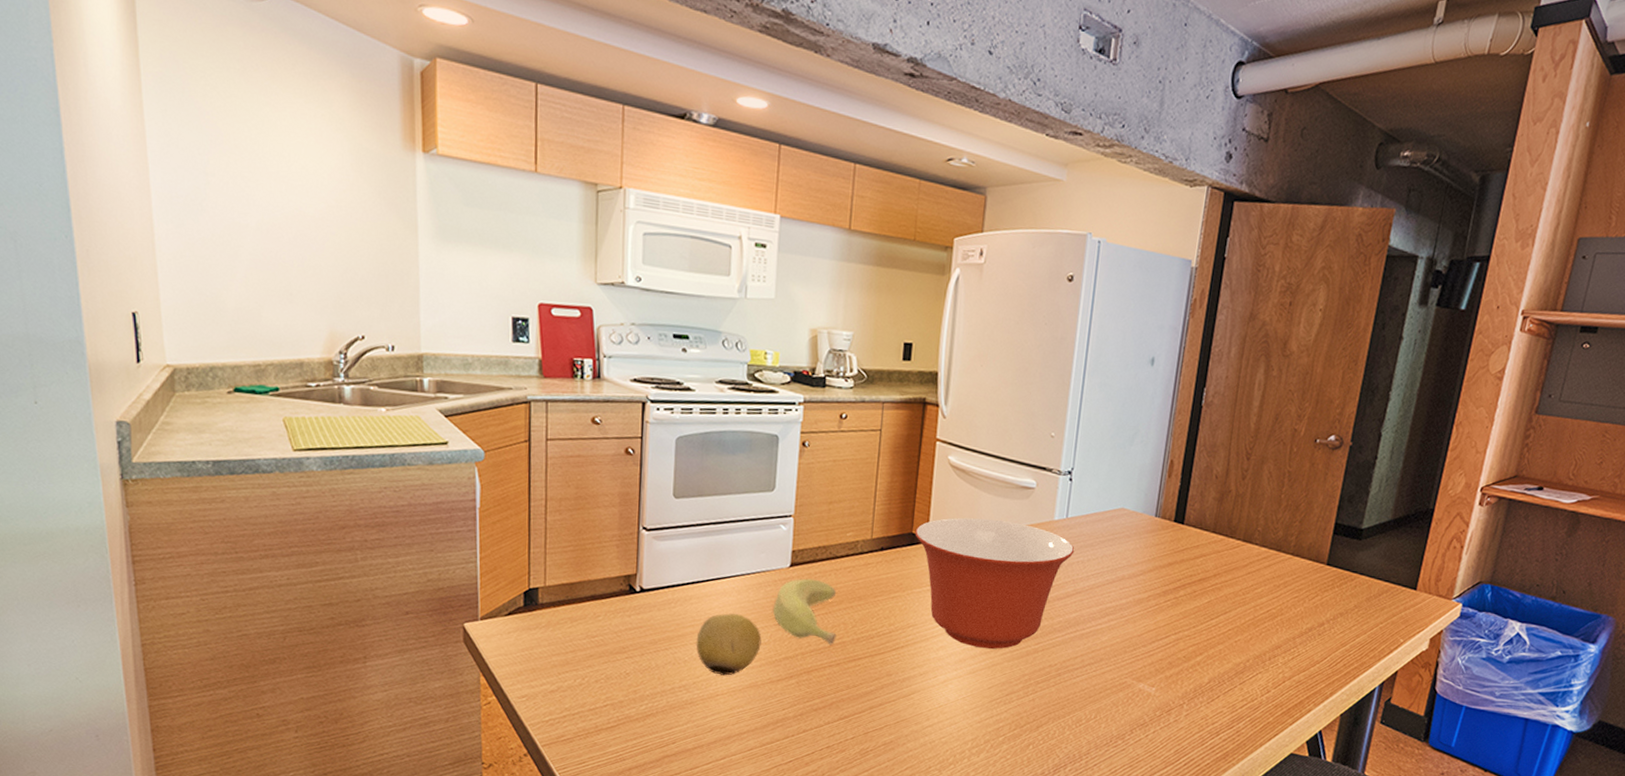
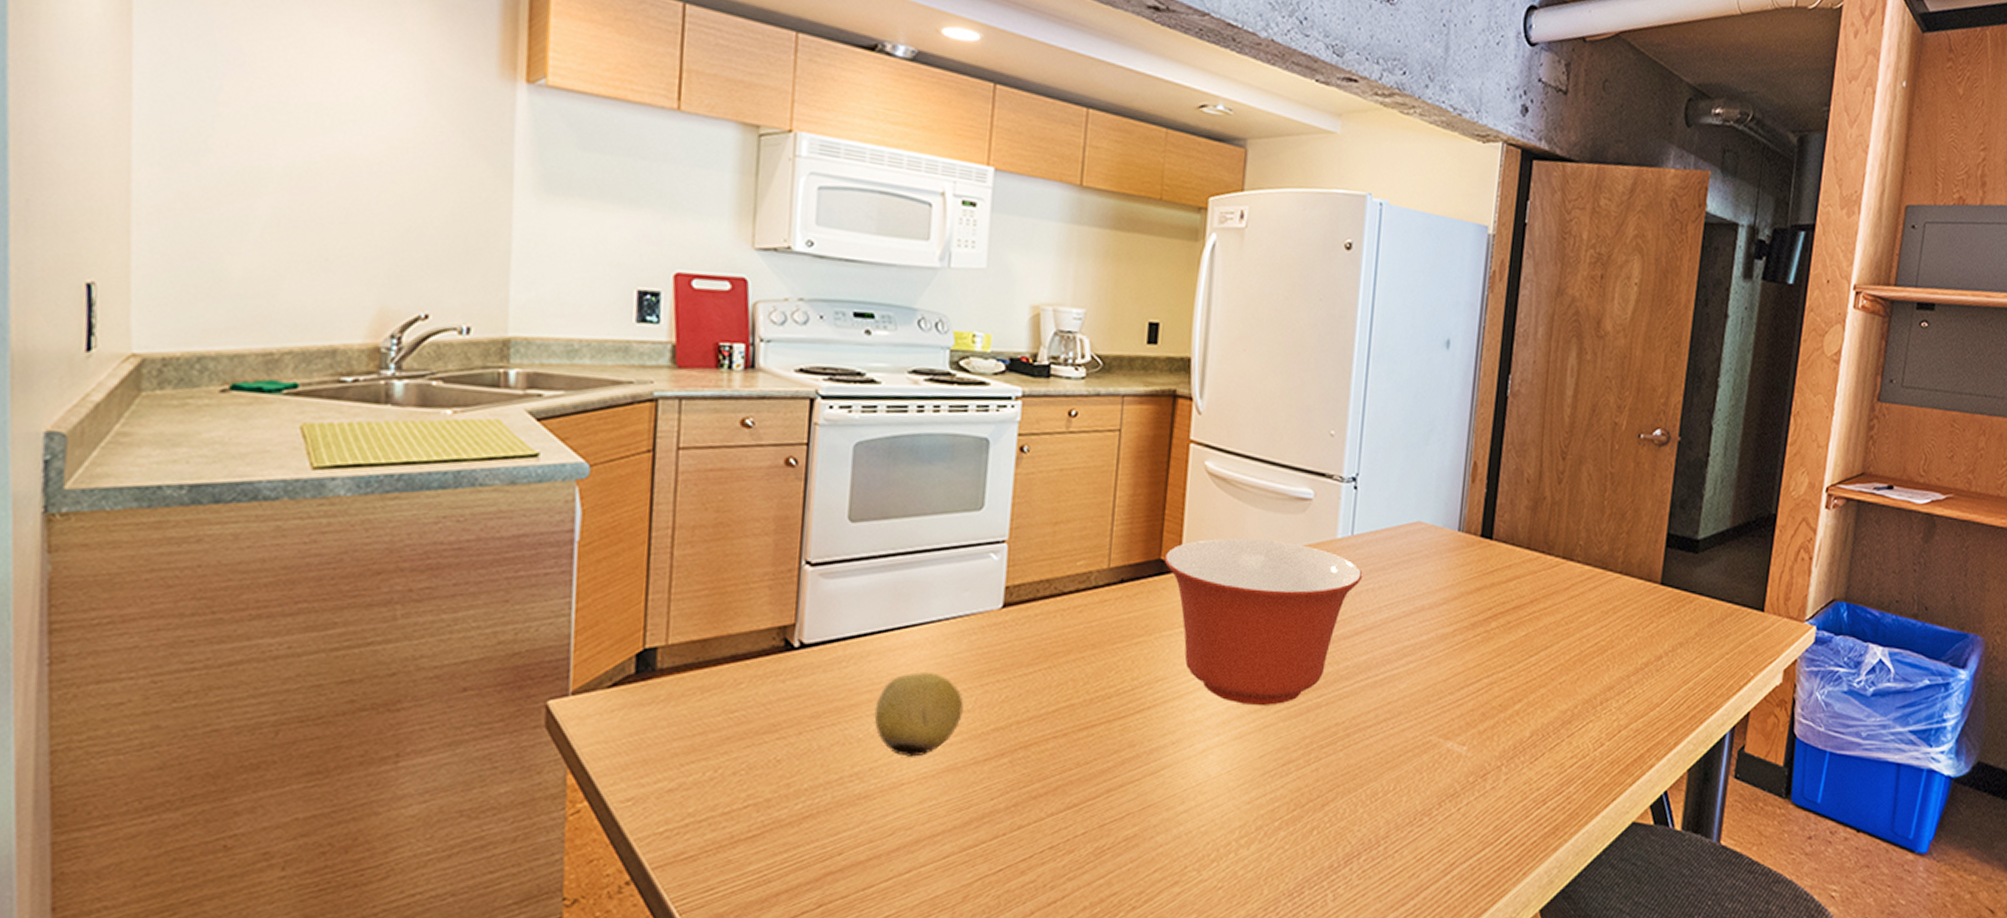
banana: present [772,578,837,646] -> none [978,622,1063,710]

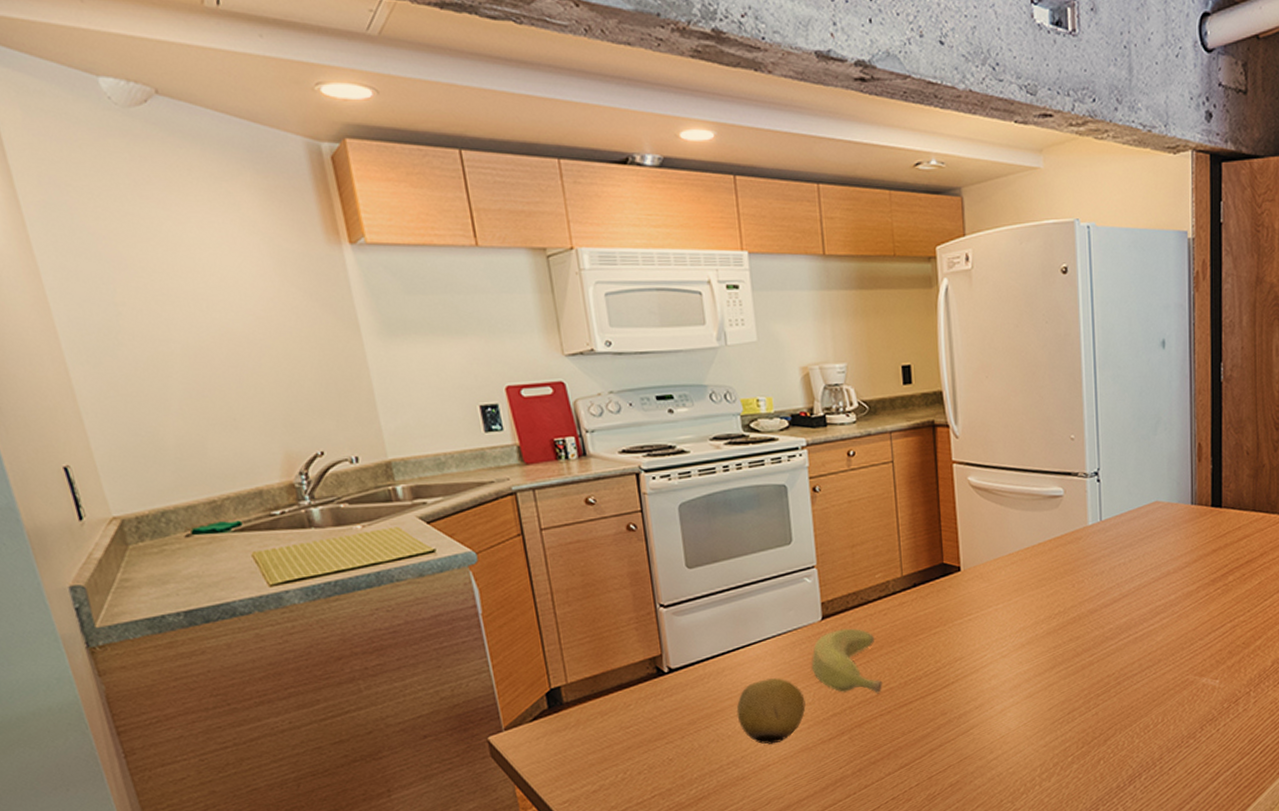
banana: none [978,622,1063,710] -> present [811,628,883,694]
mixing bowl: present [1164,538,1363,705] -> none [946,534,1114,670]

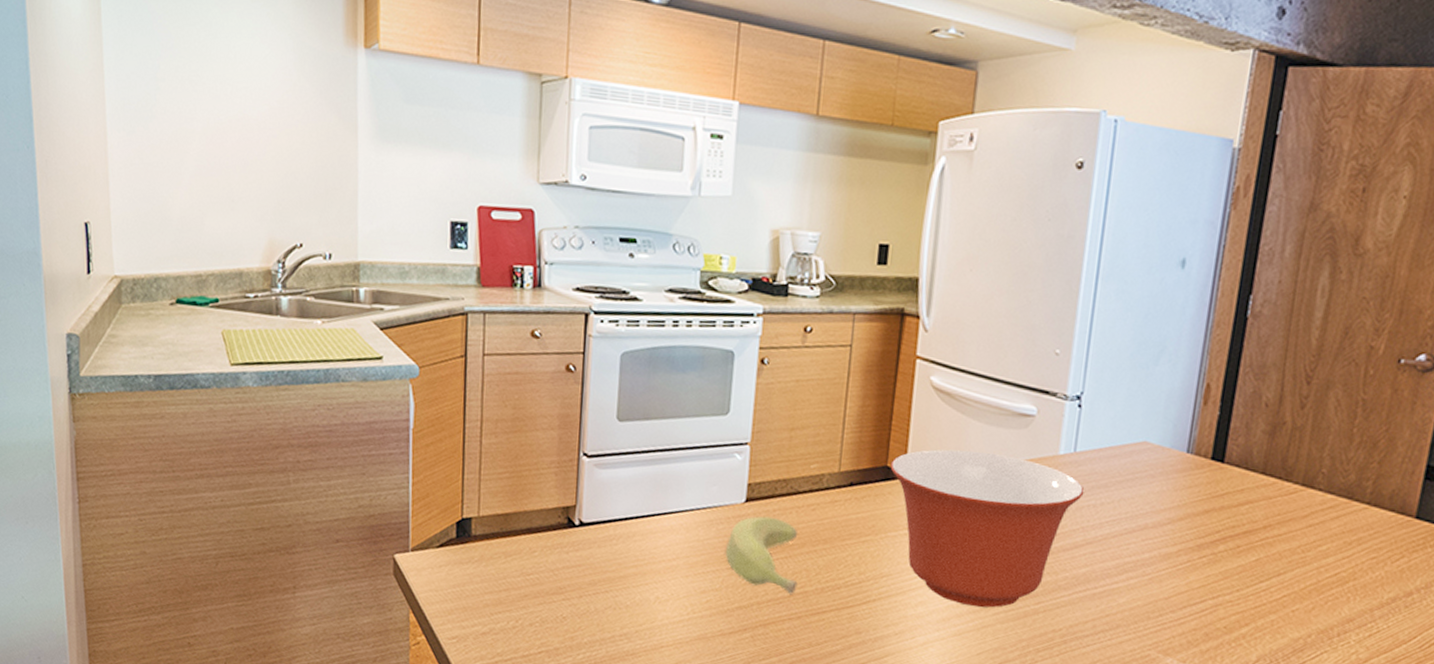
fruit: present [736,678,806,745] -> none [639,553,712,625]
mixing bowl: none [946,534,1114,670] -> present [890,449,1085,608]

